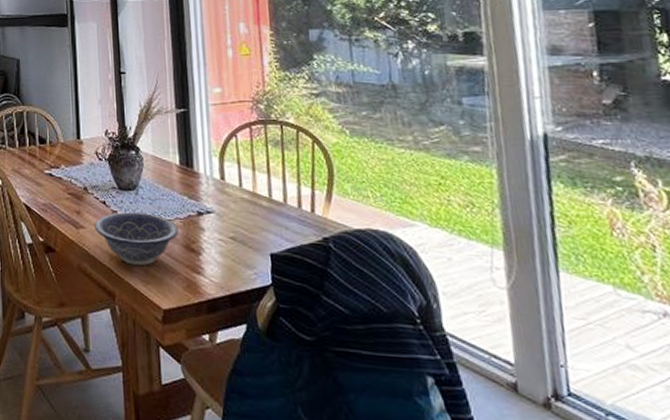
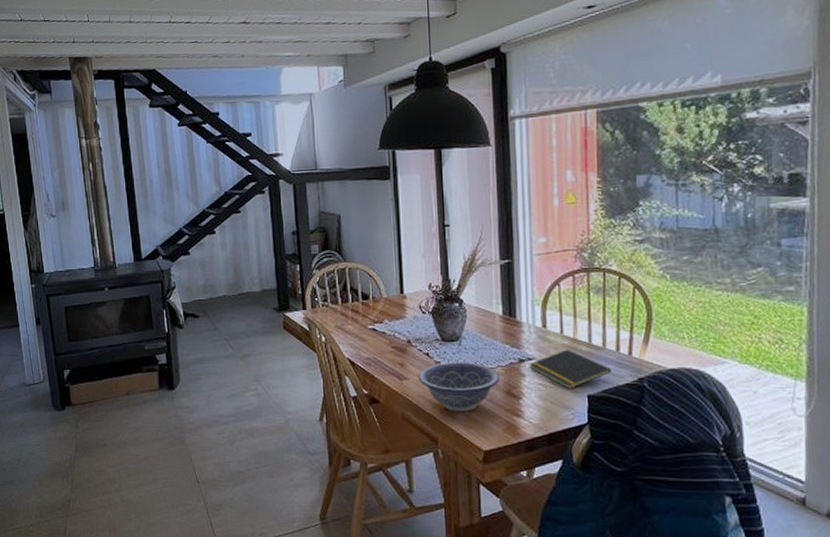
notepad: none [208,203,294,247] -> present [529,349,611,390]

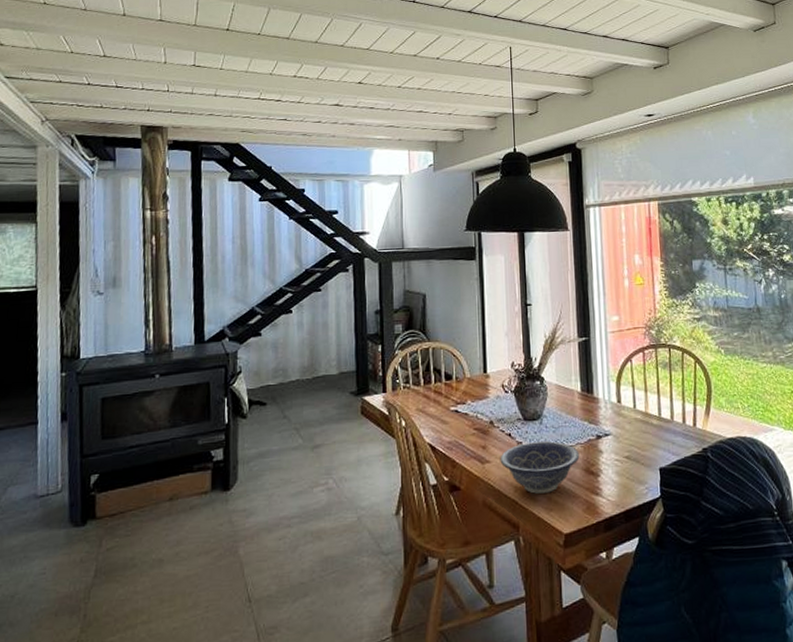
notepad: present [529,349,611,390] -> none [606,423,679,464]

